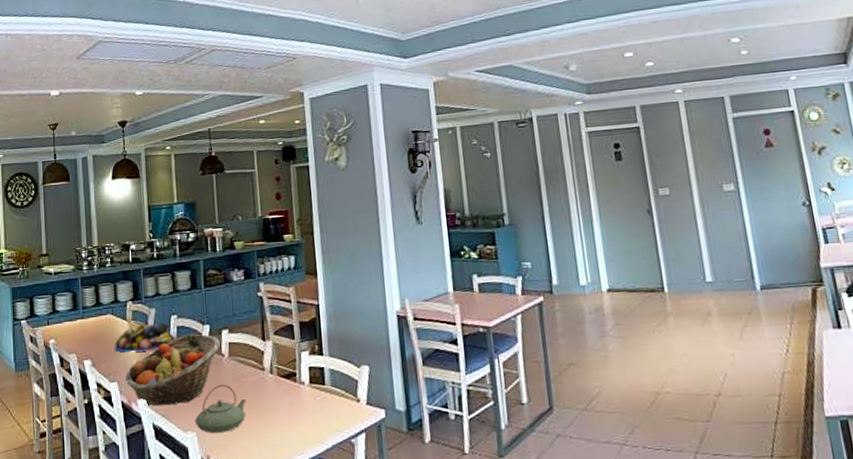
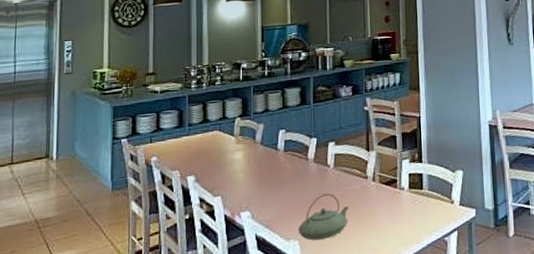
fruit bowl: present [115,321,175,353] -> none [221,136,282,167]
fruit basket: present [125,333,220,406] -> none [229,146,326,217]

